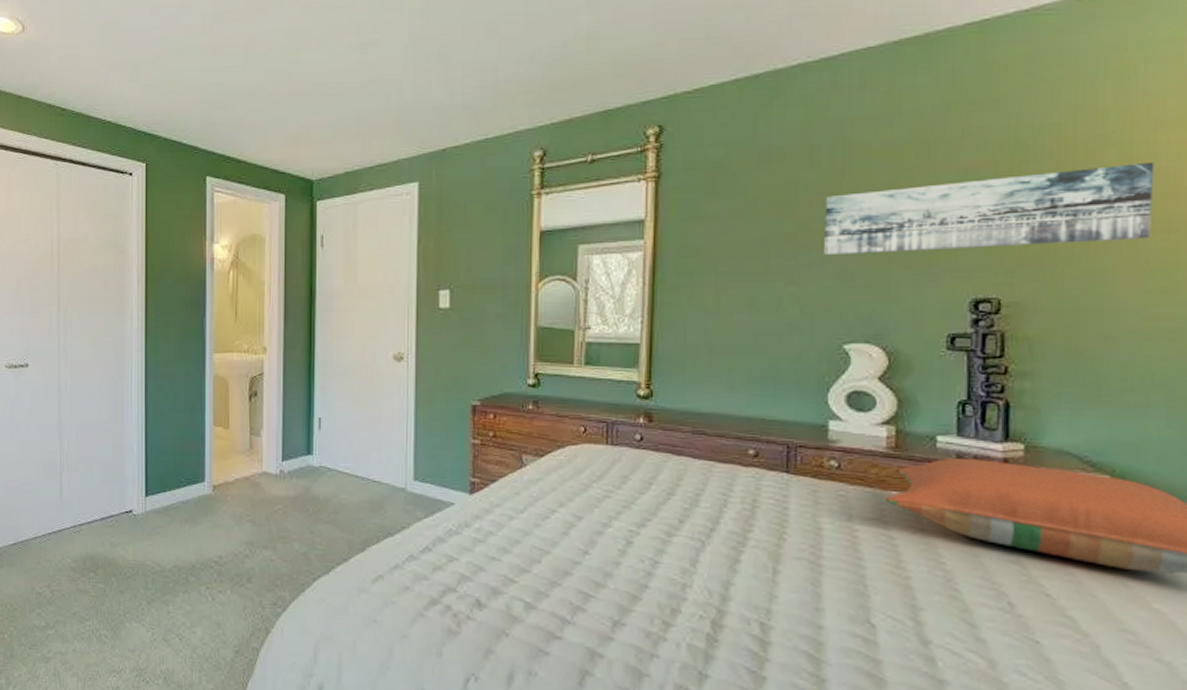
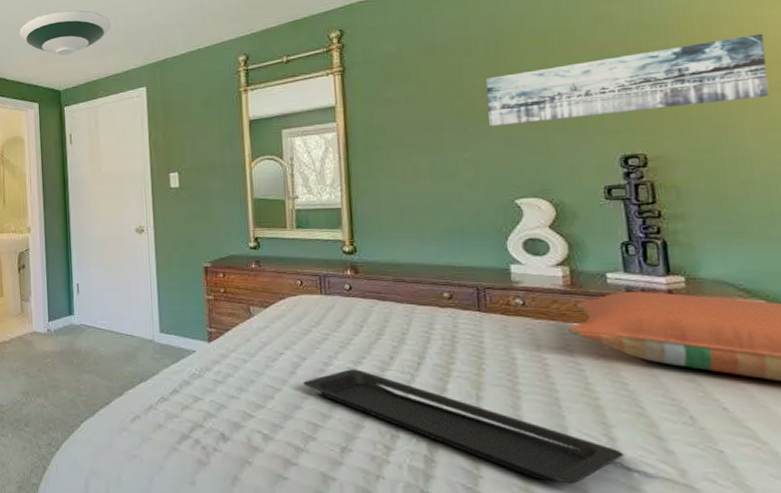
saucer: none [265,79,380,136] -> present [18,10,111,56]
serving tray: none [576,532,930,672] -> present [303,369,624,484]

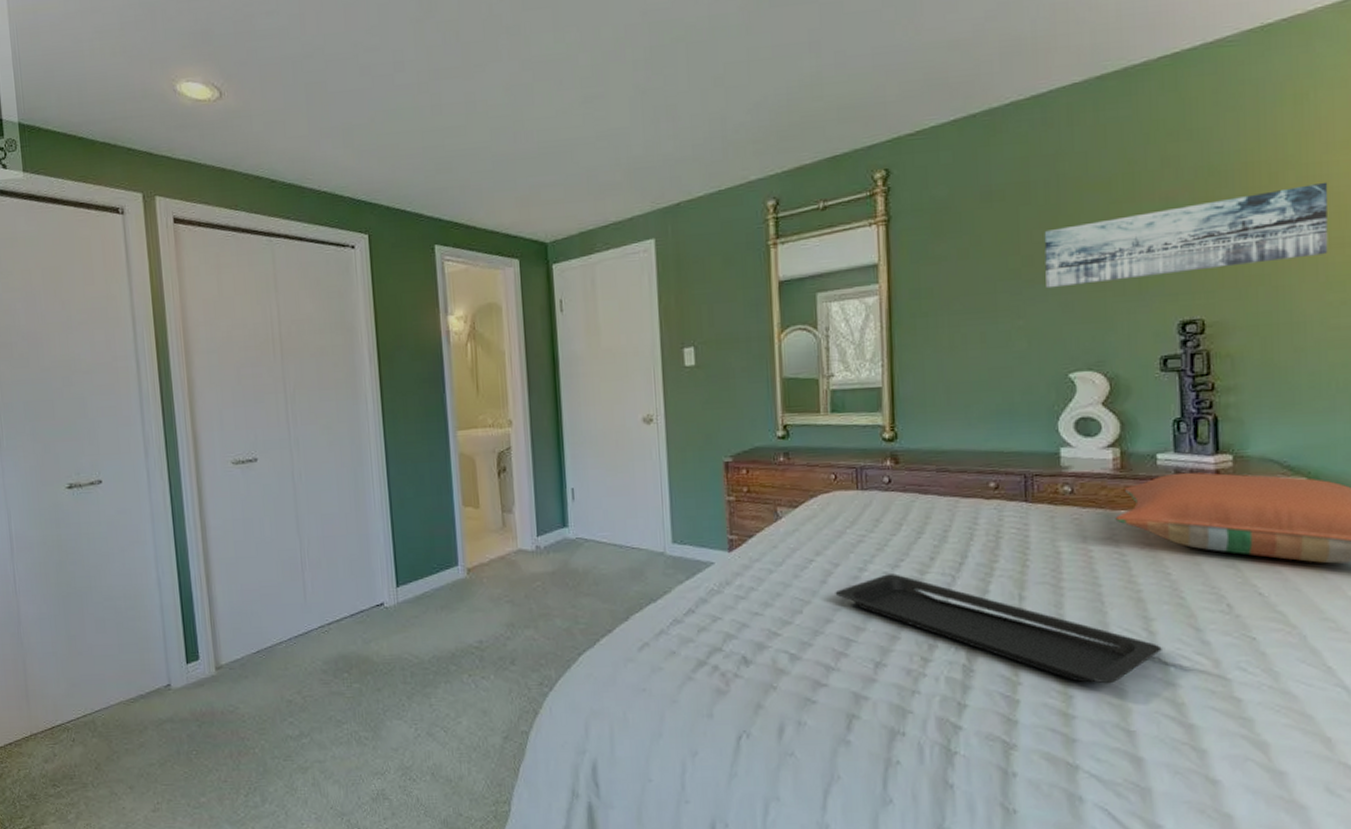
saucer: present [18,10,111,56] -> none [491,136,610,197]

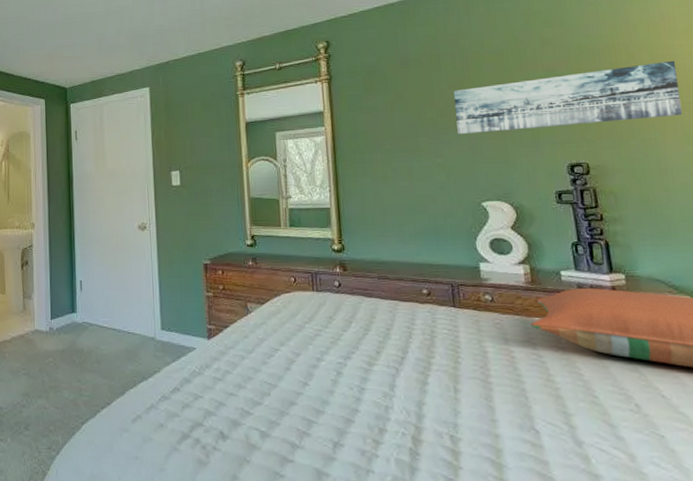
serving tray: present [835,574,1162,684] -> none [297,364,583,472]

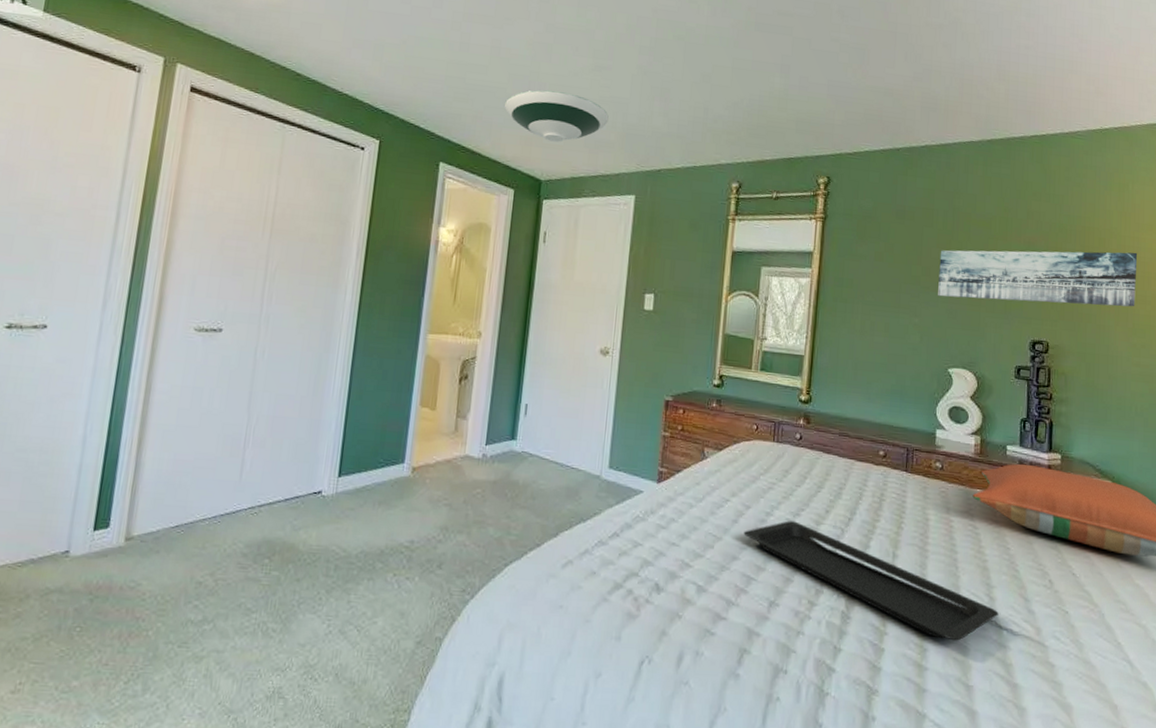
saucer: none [26,11,116,54] -> present [504,89,609,142]
serving tray: none [297,364,583,472] -> present [743,521,999,641]

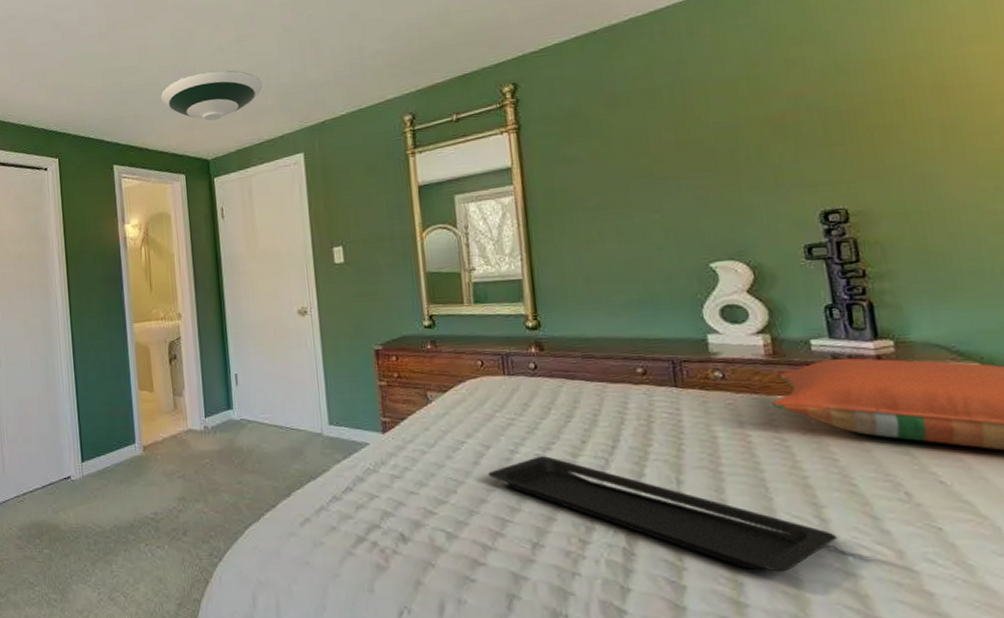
wall art: present [938,250,1138,307] -> none [672,74,975,185]

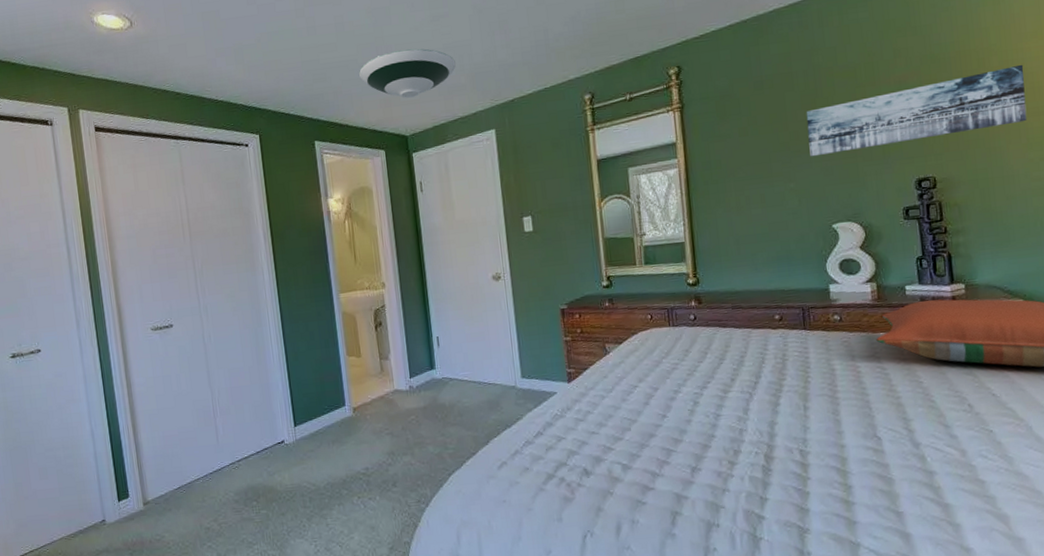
serving tray: present [488,456,837,572] -> none [656,394,920,475]
wall art: none [672,74,975,185] -> present [806,64,1027,157]

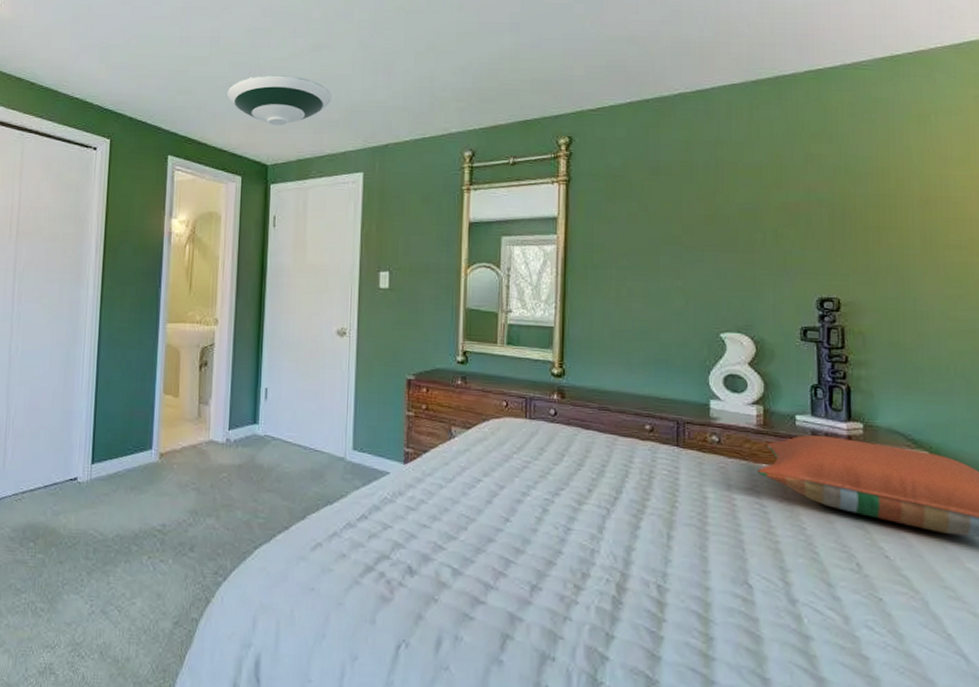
wall art: present [806,64,1027,157] -> none [703,191,947,256]

